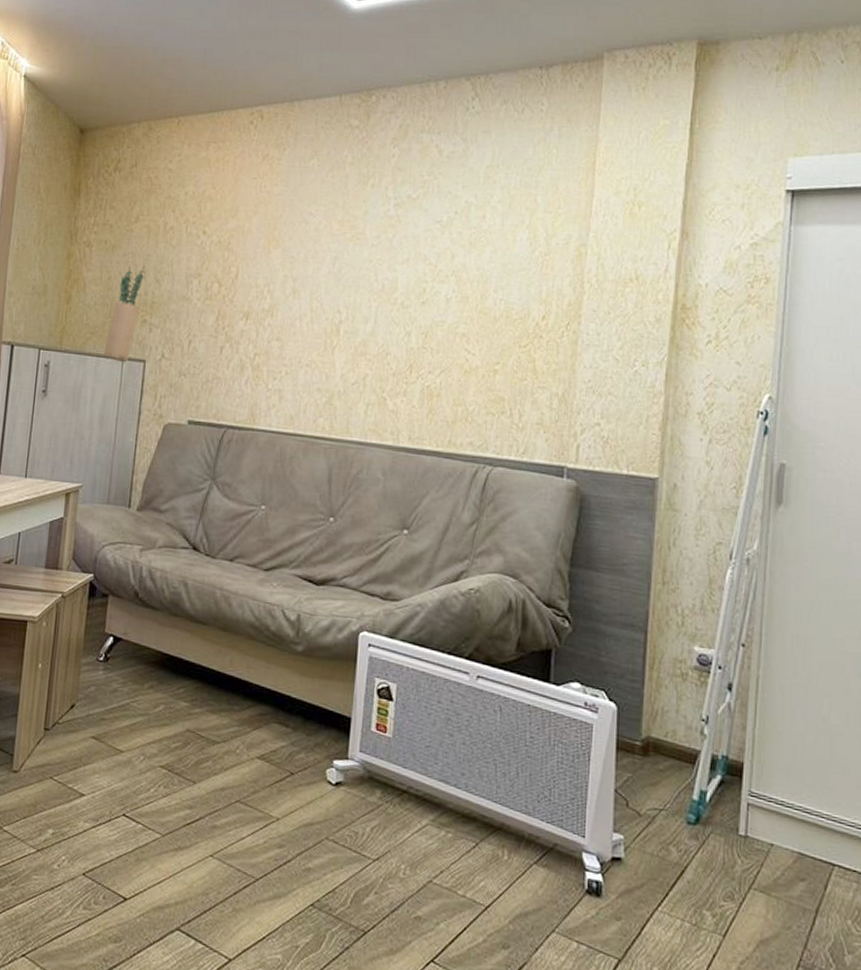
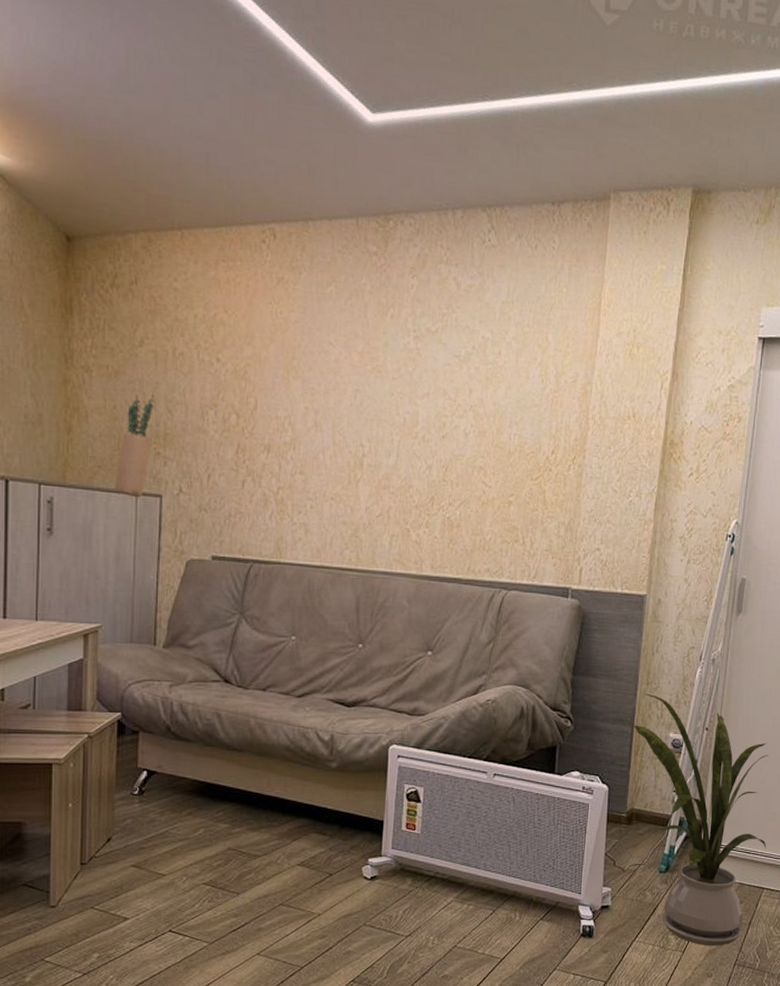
house plant: none [646,594,835,936] -> present [633,693,768,946]

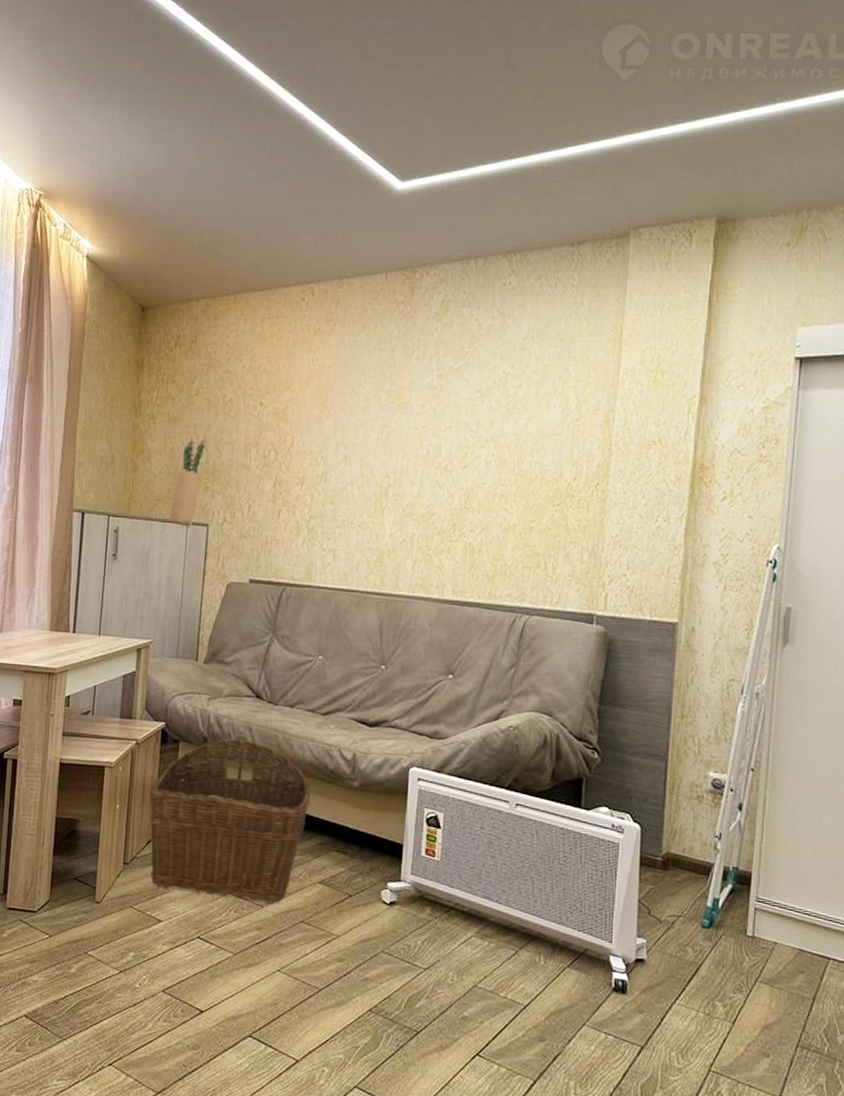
wicker basket: none [107,726,287,890] -> present [149,738,311,904]
house plant: present [633,693,768,946] -> none [667,727,831,1022]

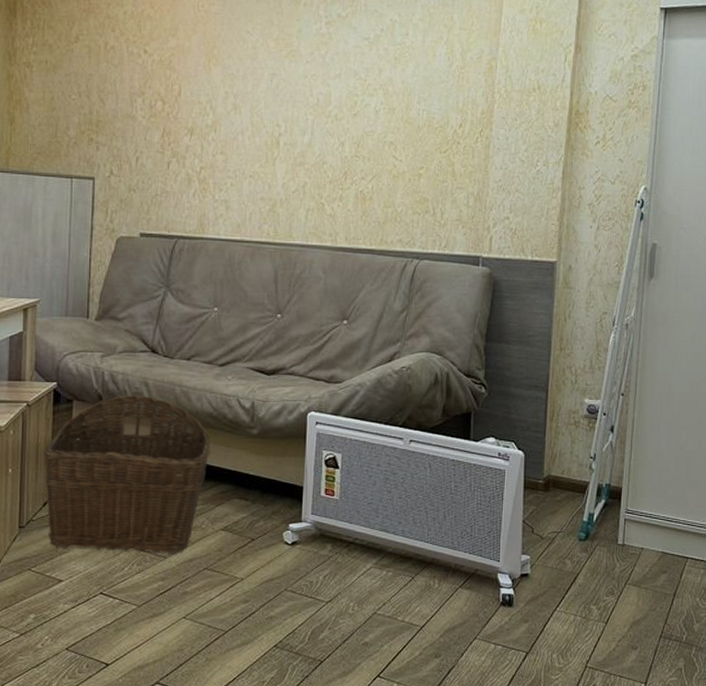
vase: present [169,436,207,527] -> none [52,86,89,181]

